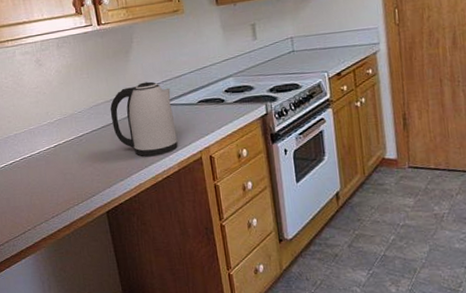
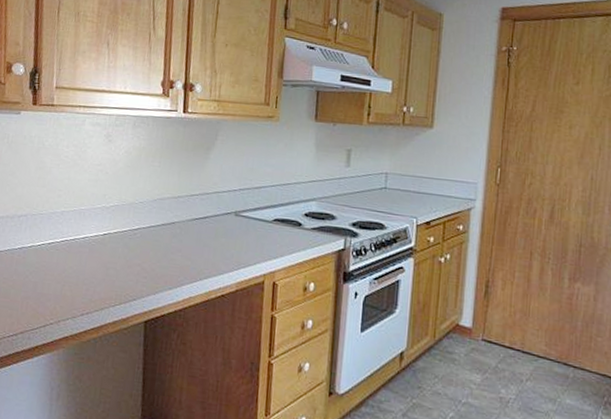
kettle: present [110,81,178,157] -> none [174,185,246,270]

